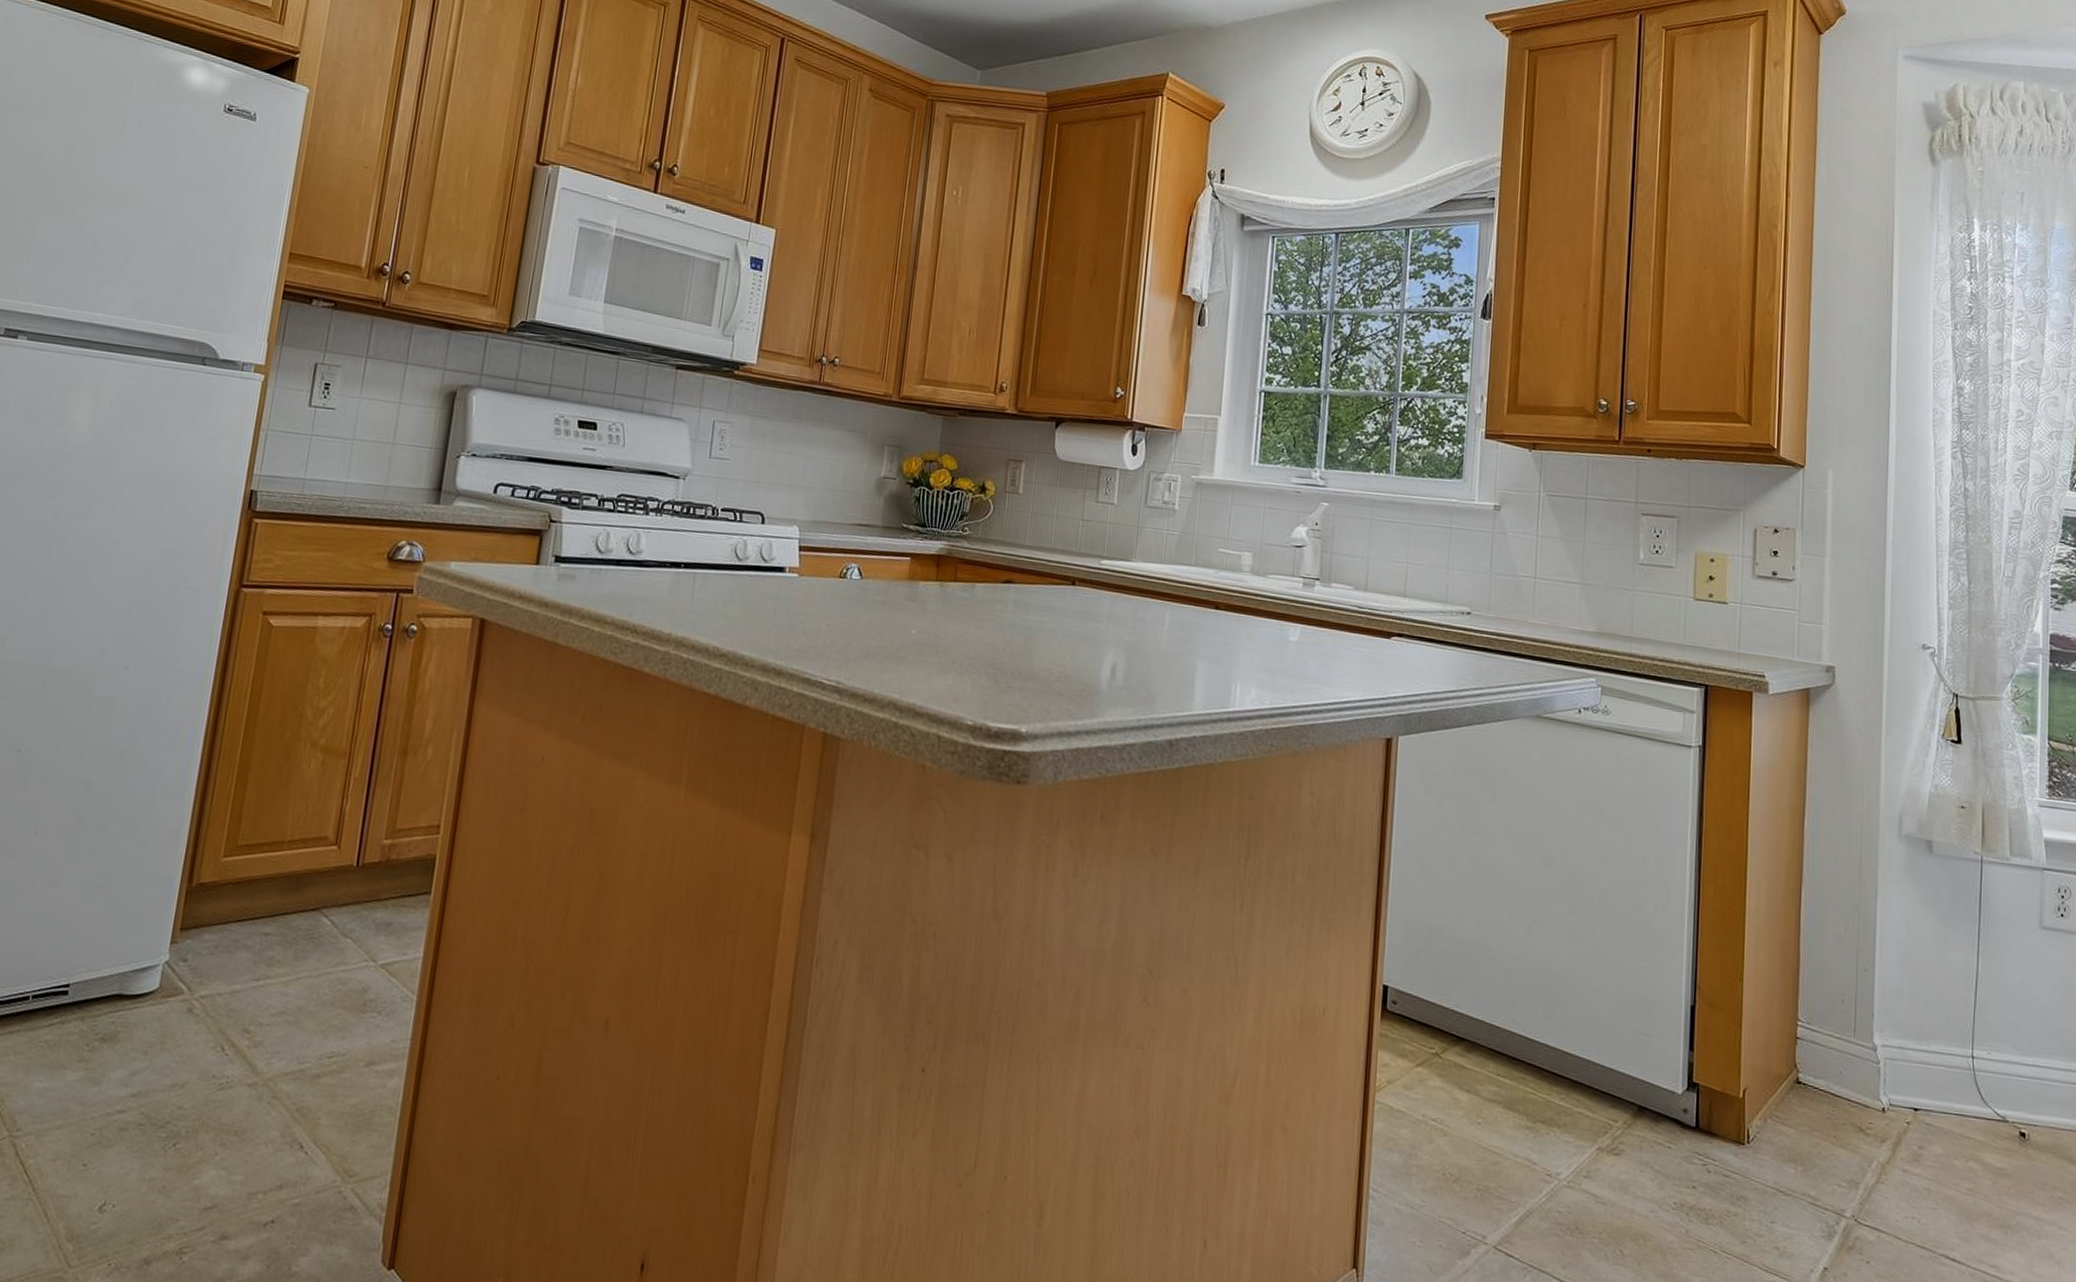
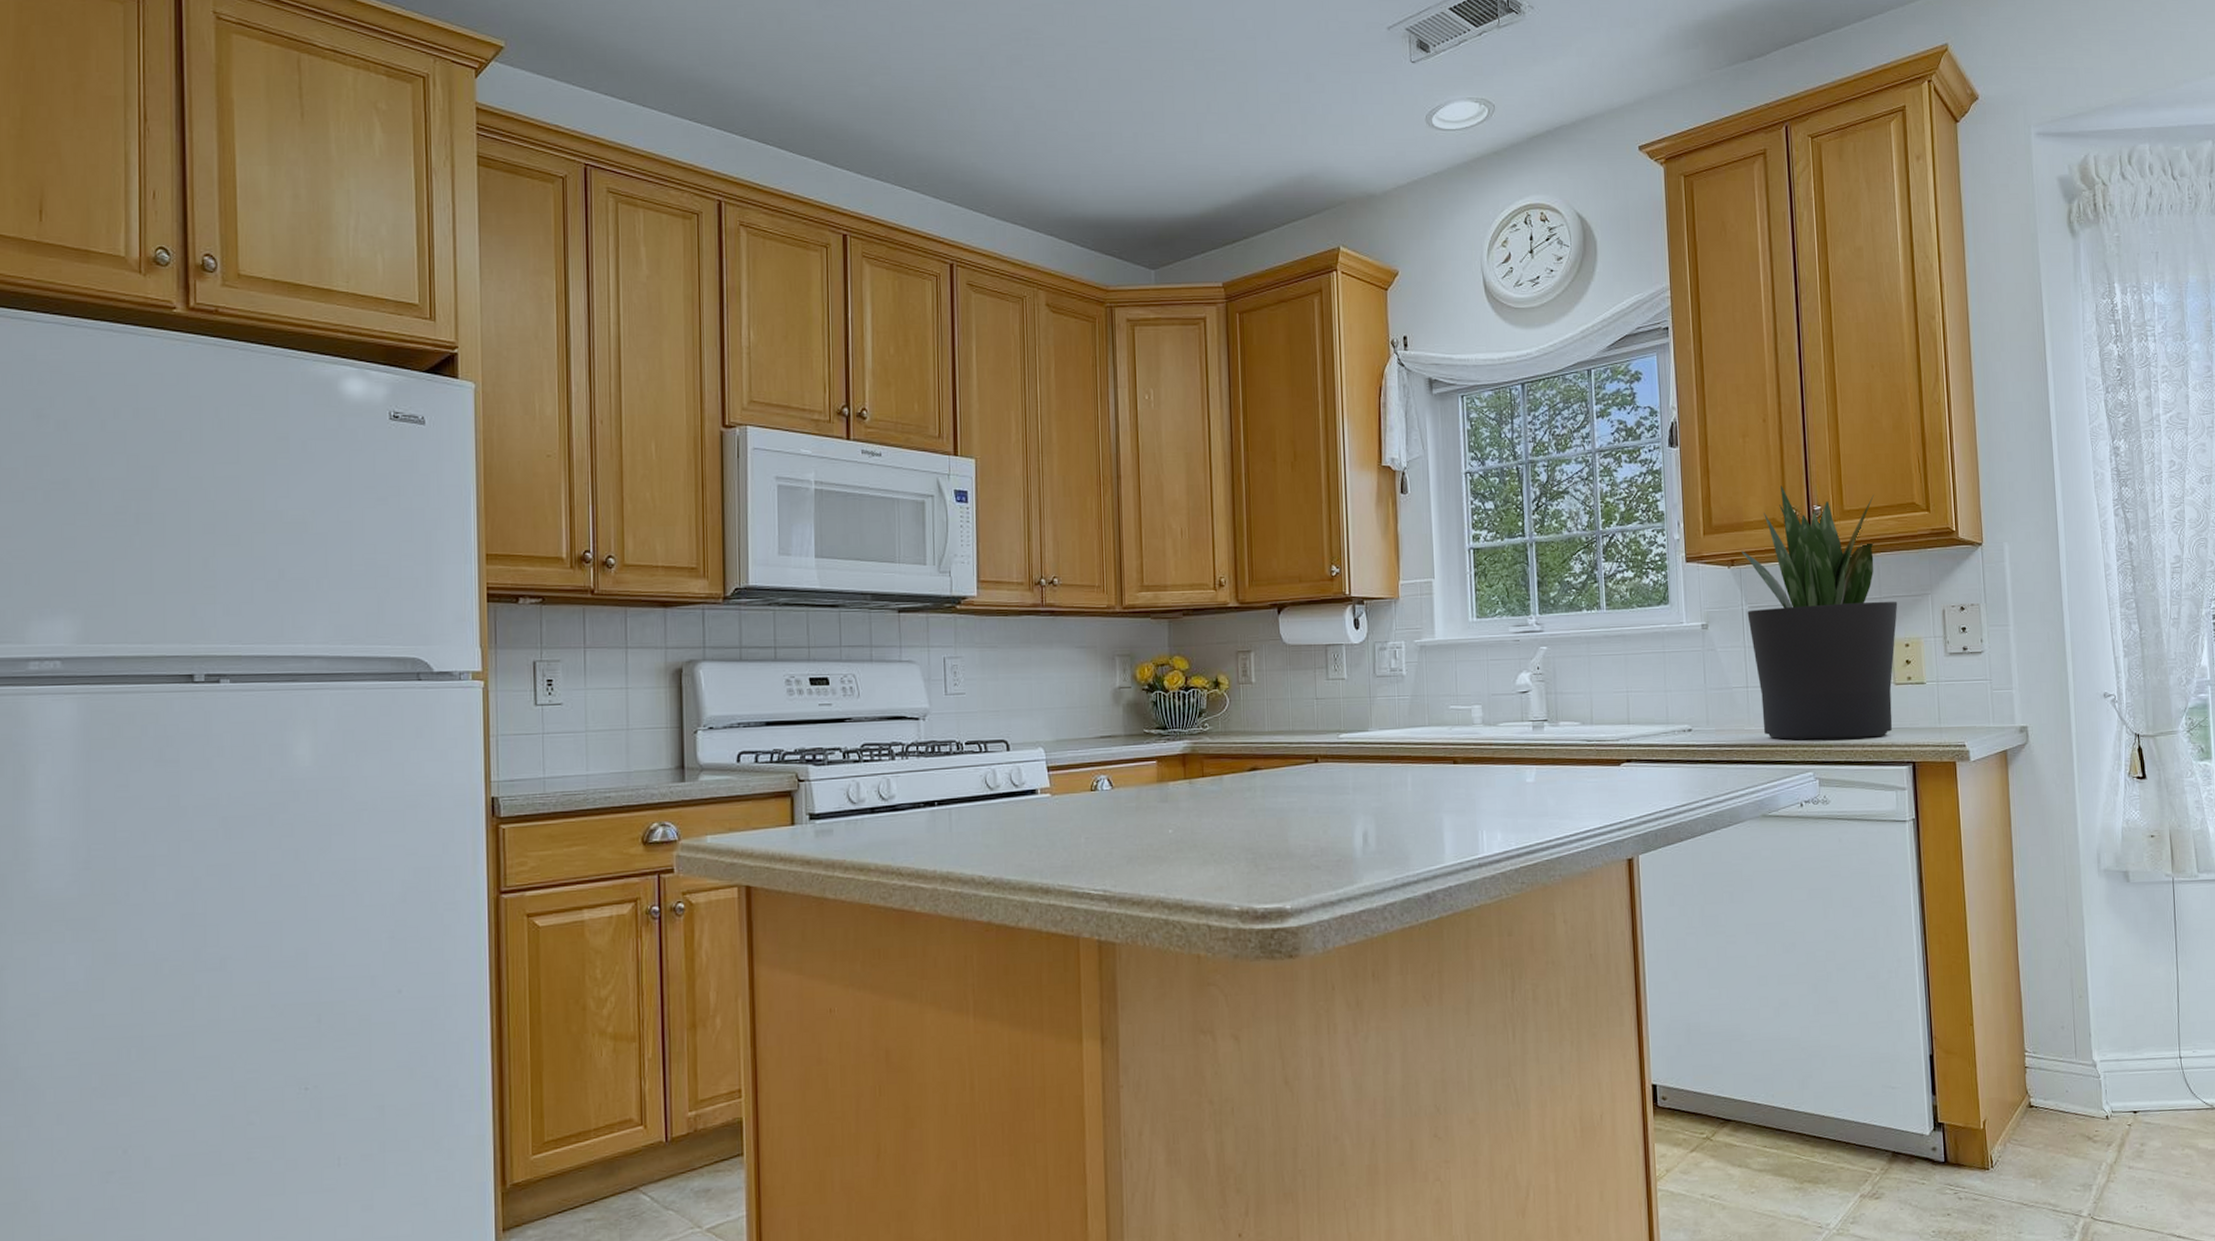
planter: none [1544,375,1707,653] -> present [1741,485,1898,740]

